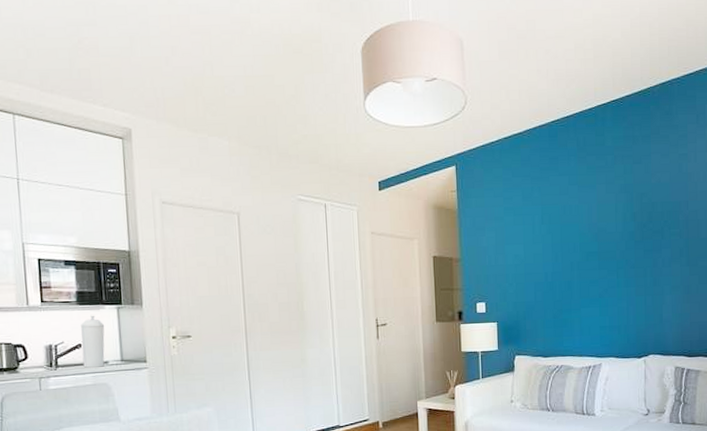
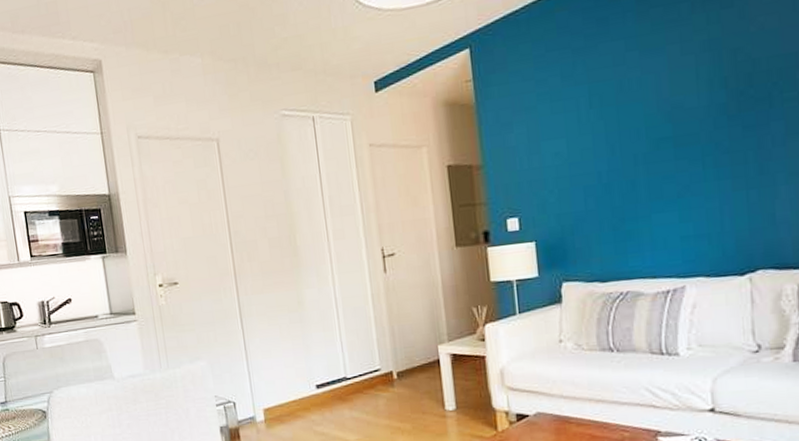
canister: present [81,315,105,369] -> none [69,267,95,324]

